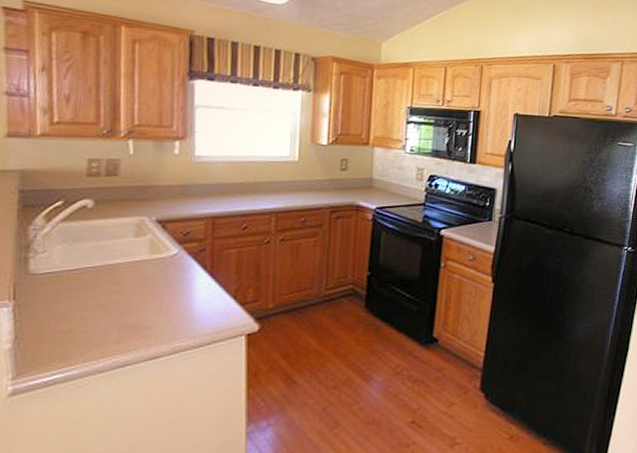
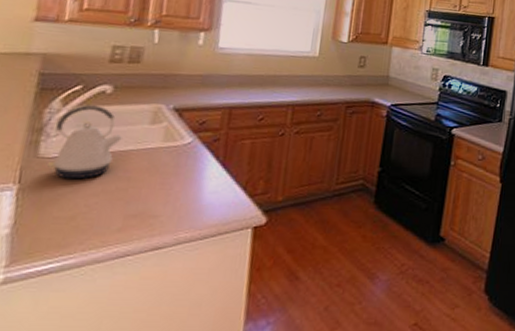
kettle: none [39,220,110,294] -> present [47,105,124,180]

